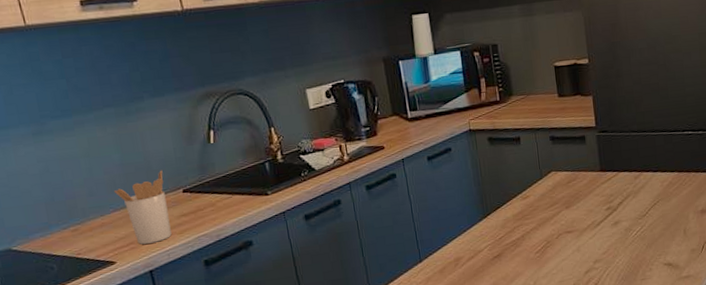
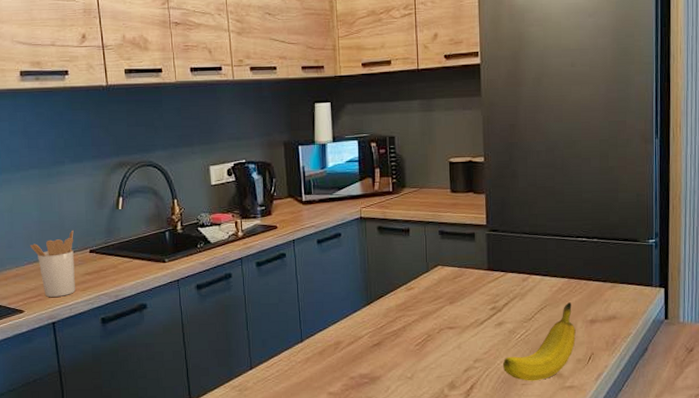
fruit: none [621,195,689,276] -> present [502,302,576,381]

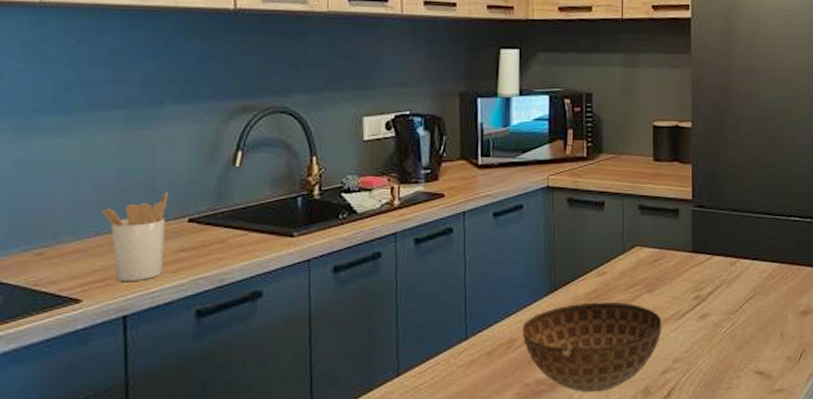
bowl: none [346,312,464,385] -> present [522,301,662,393]
fruit: present [502,302,576,381] -> none [705,291,786,384]

